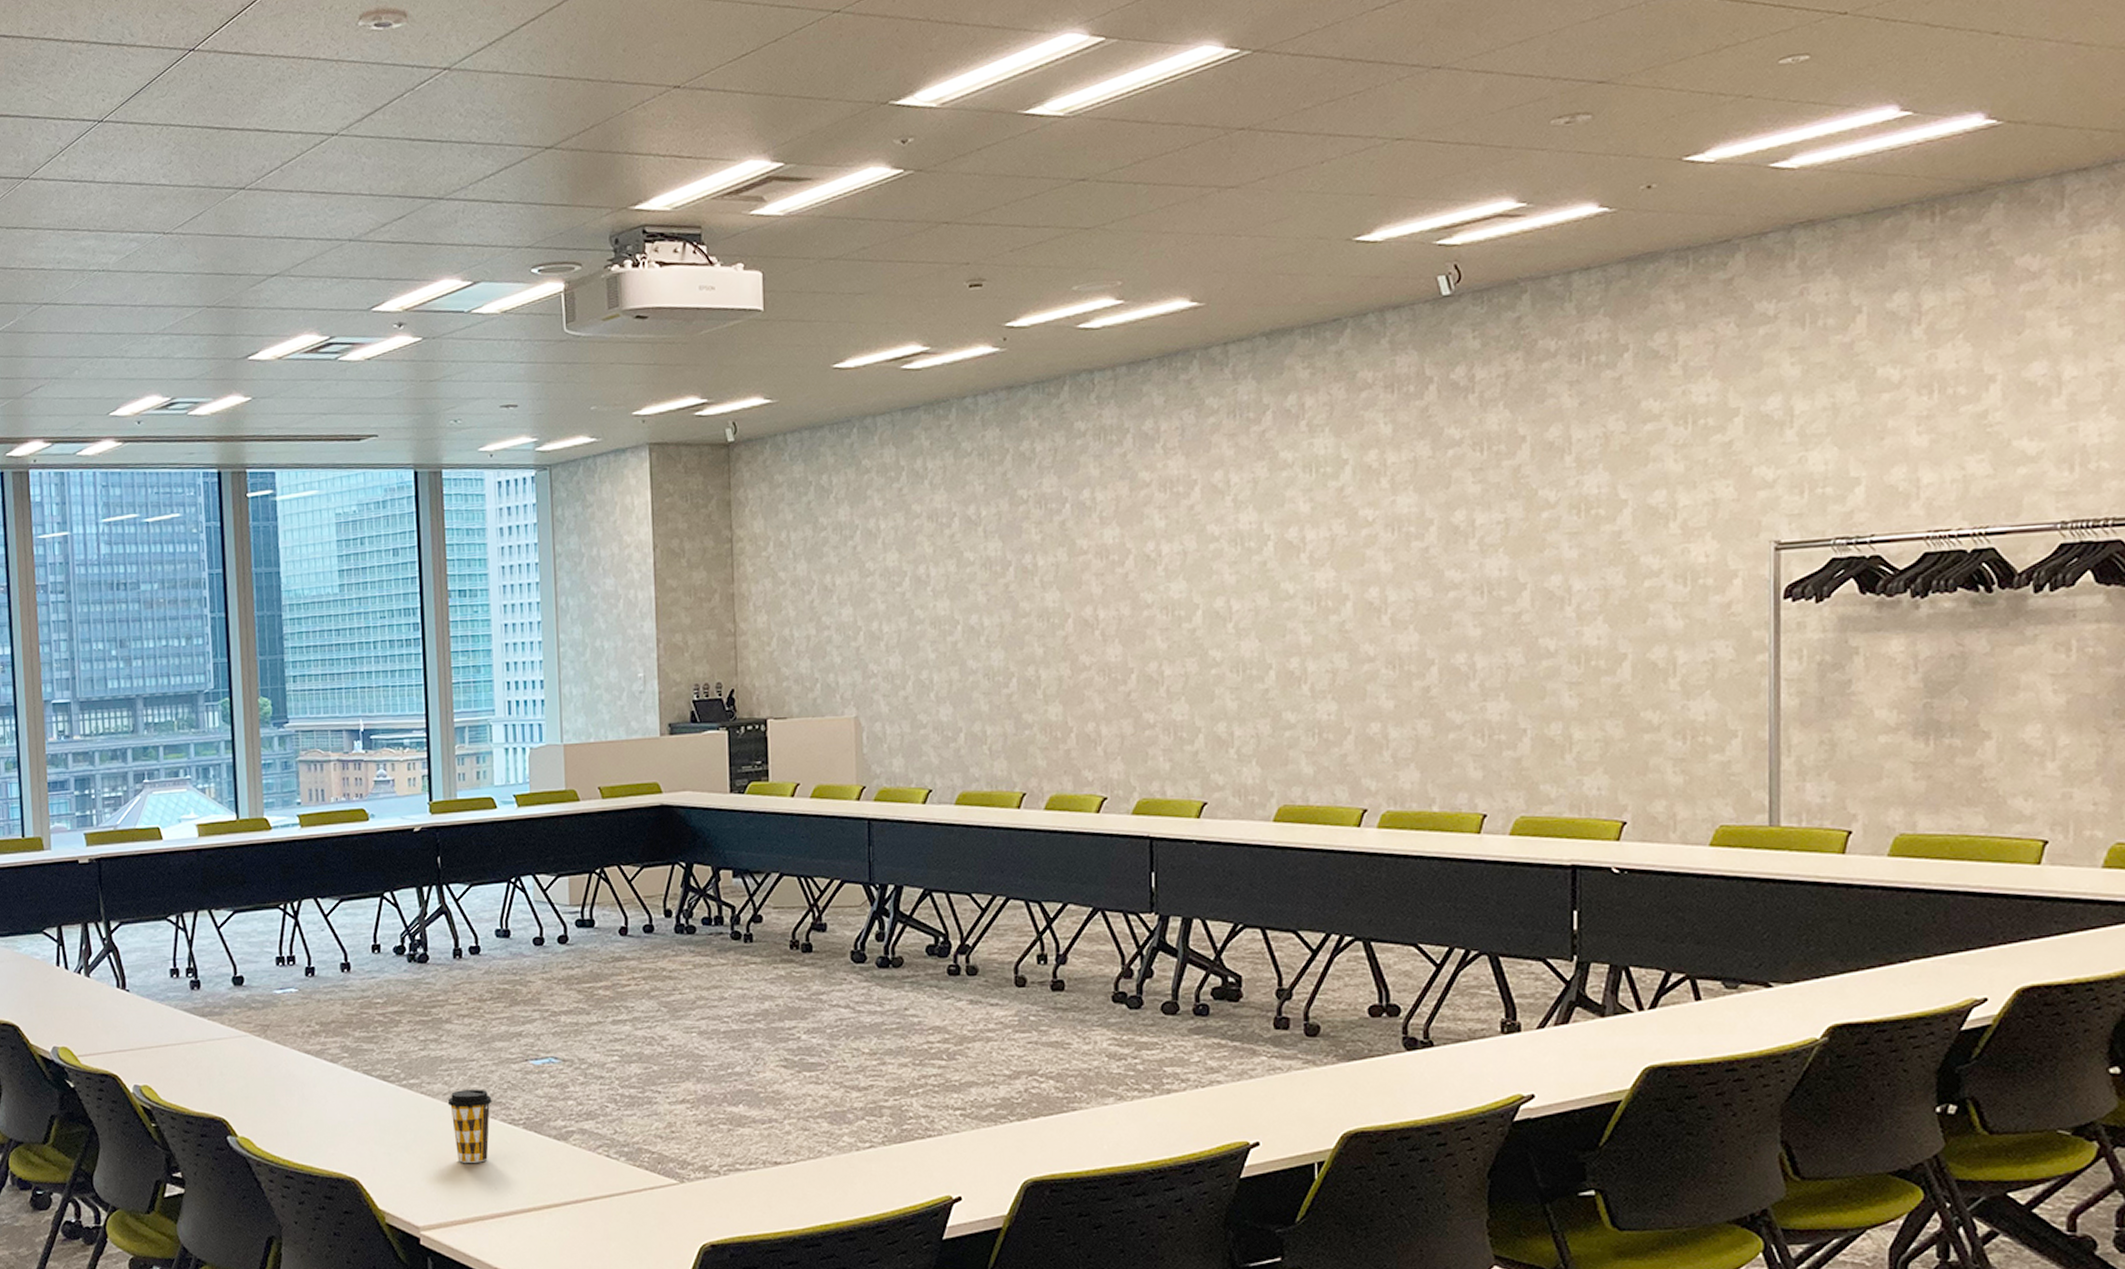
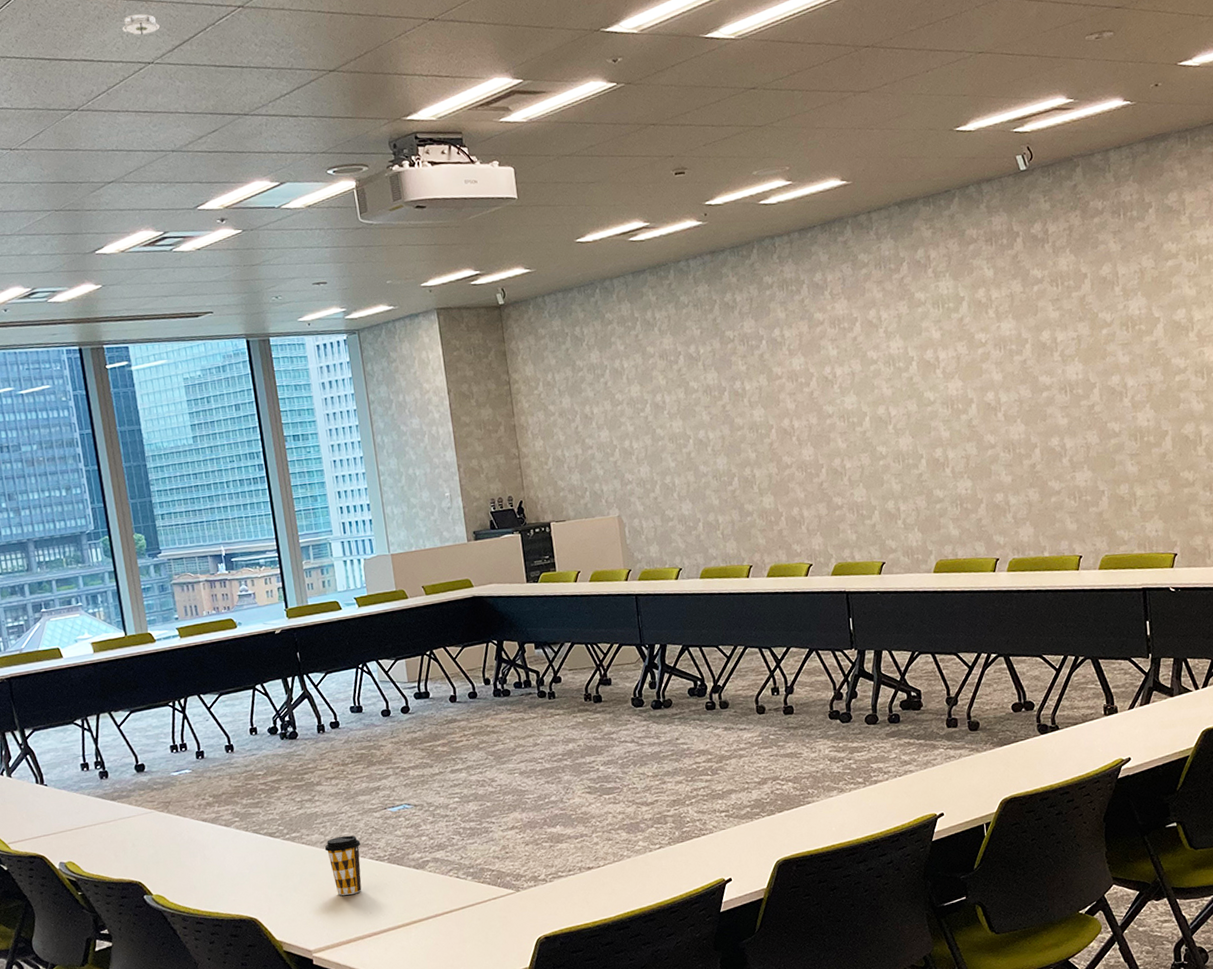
smoke detector: none [304,75,349,102] -> present [122,13,160,36]

